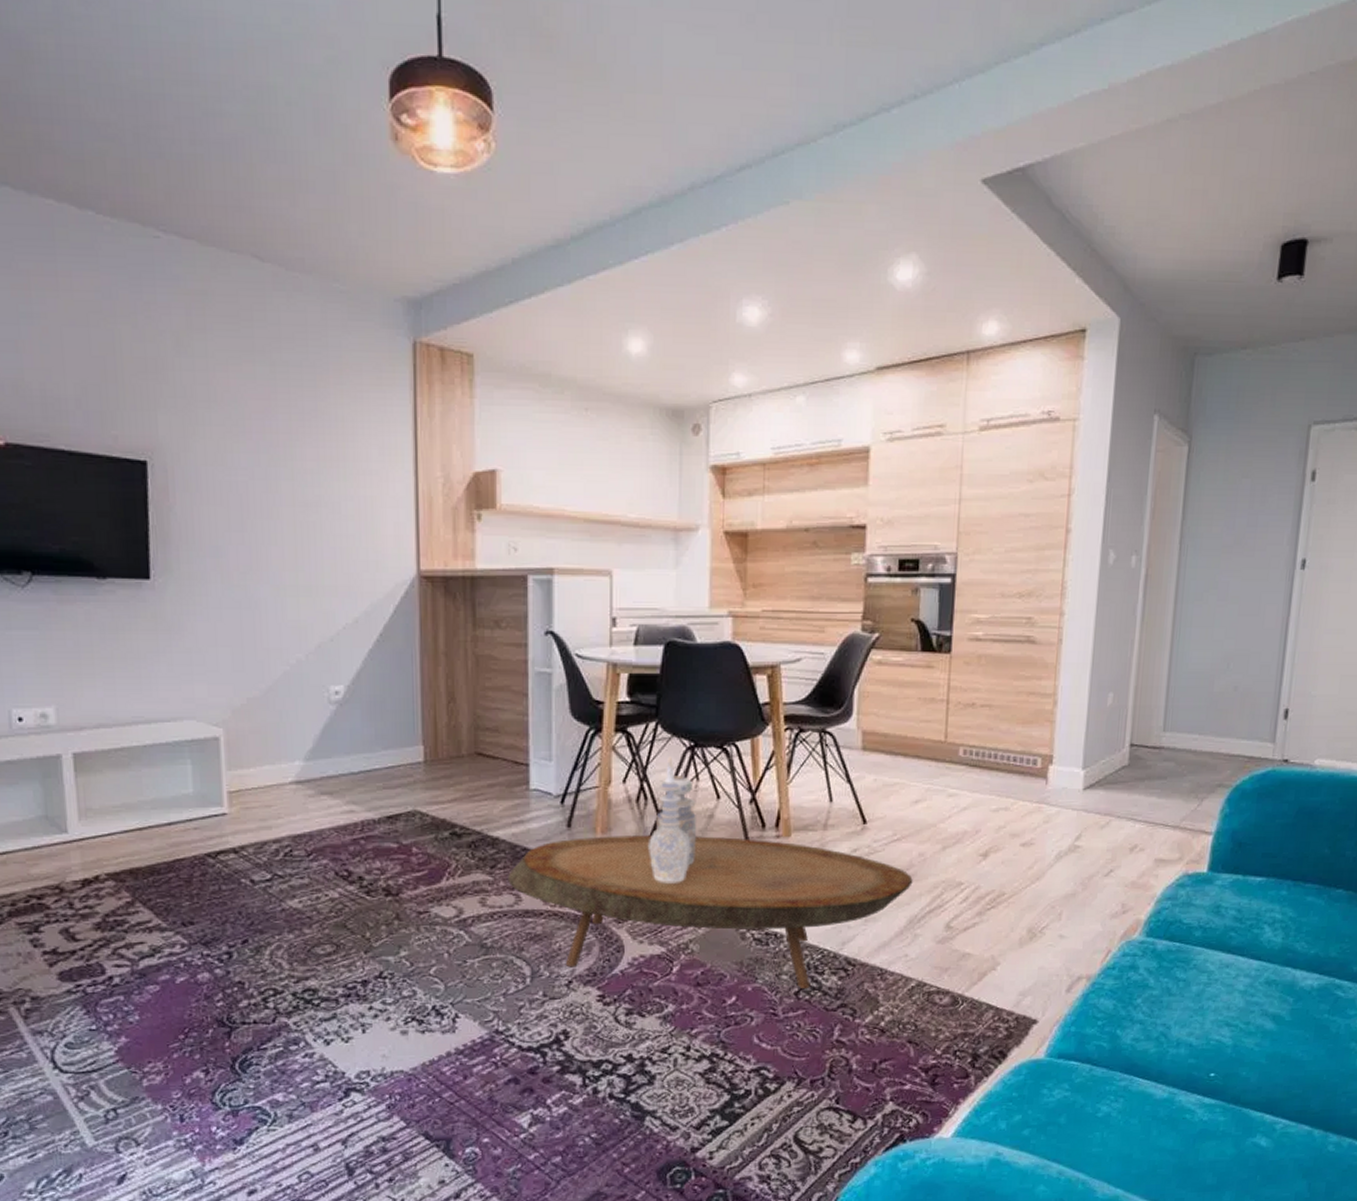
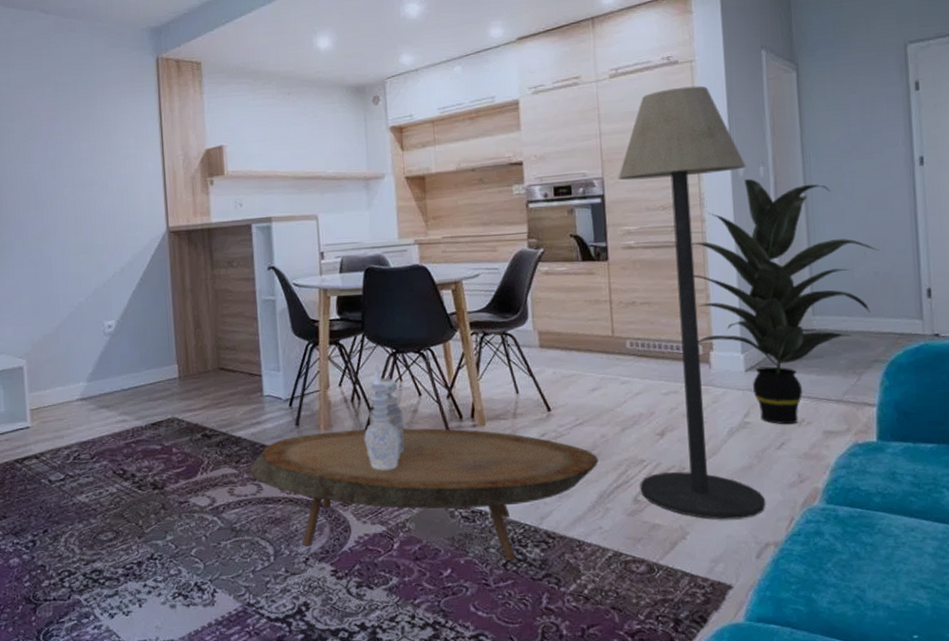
floor lamp: none [954,450,1118,951] -> present [618,85,766,520]
indoor plant: none [1038,569,1244,851] -> present [692,179,880,425]

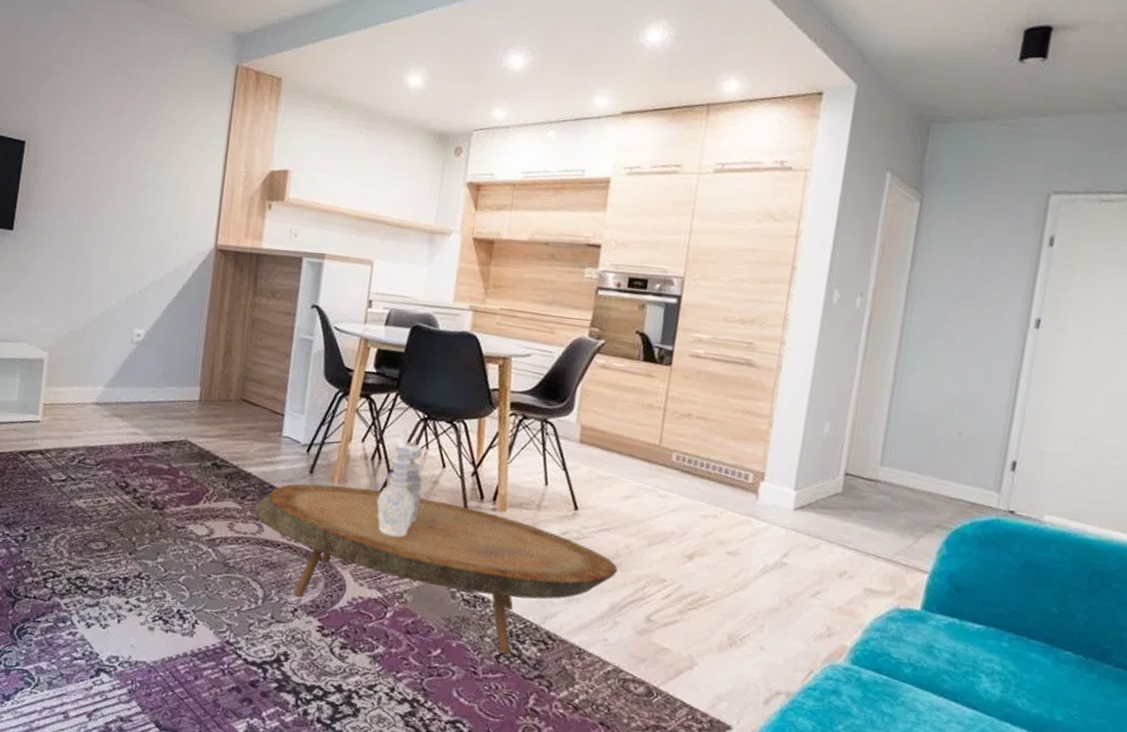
floor lamp: present [618,85,766,520] -> none [655,195,843,662]
indoor plant: present [692,179,880,425] -> none [750,308,970,575]

